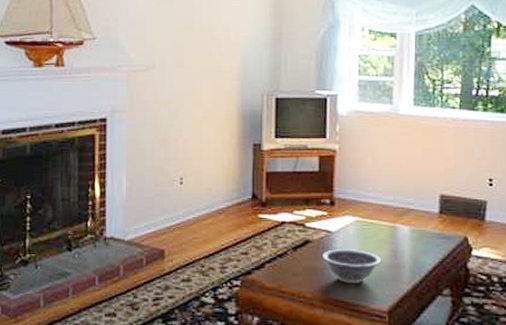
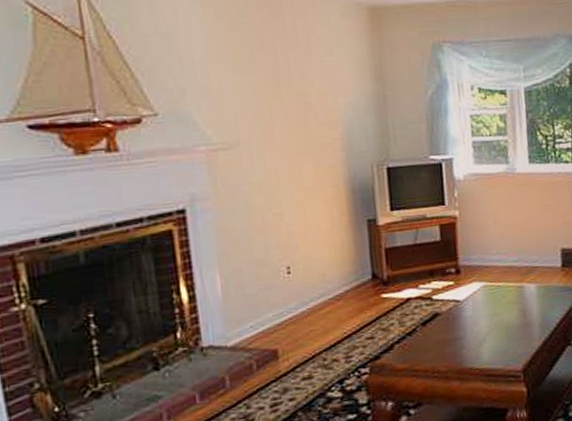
decorative bowl: present [321,249,382,283] -> none [452,314,512,350]

